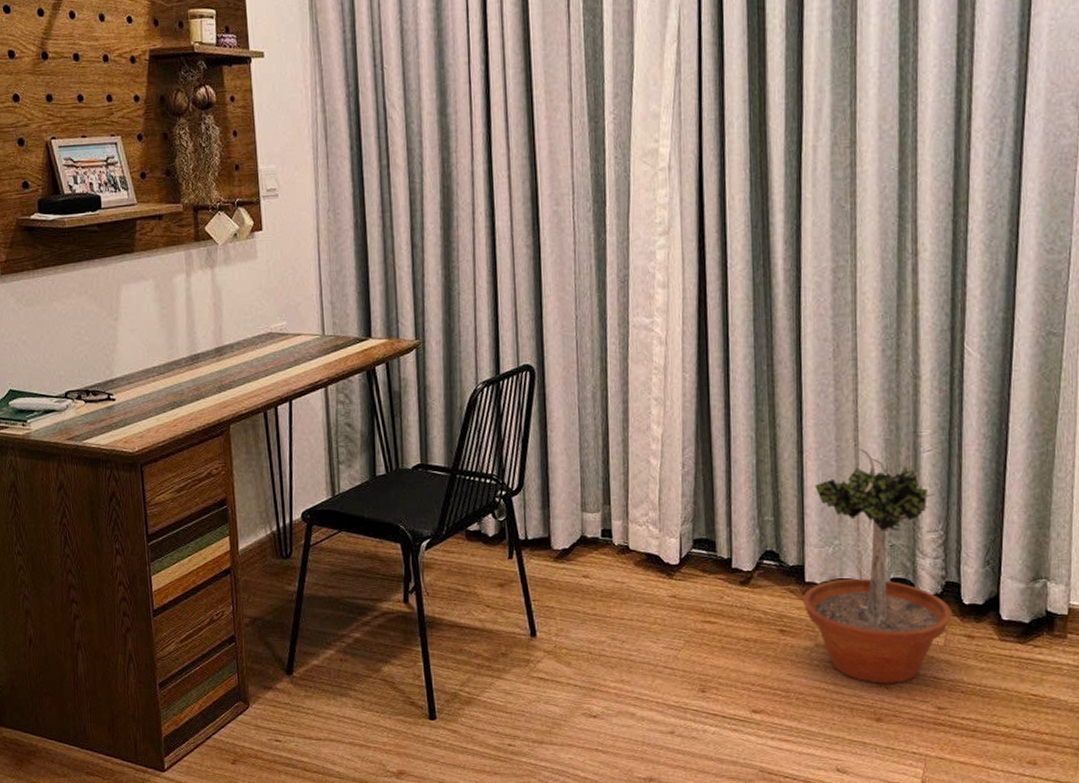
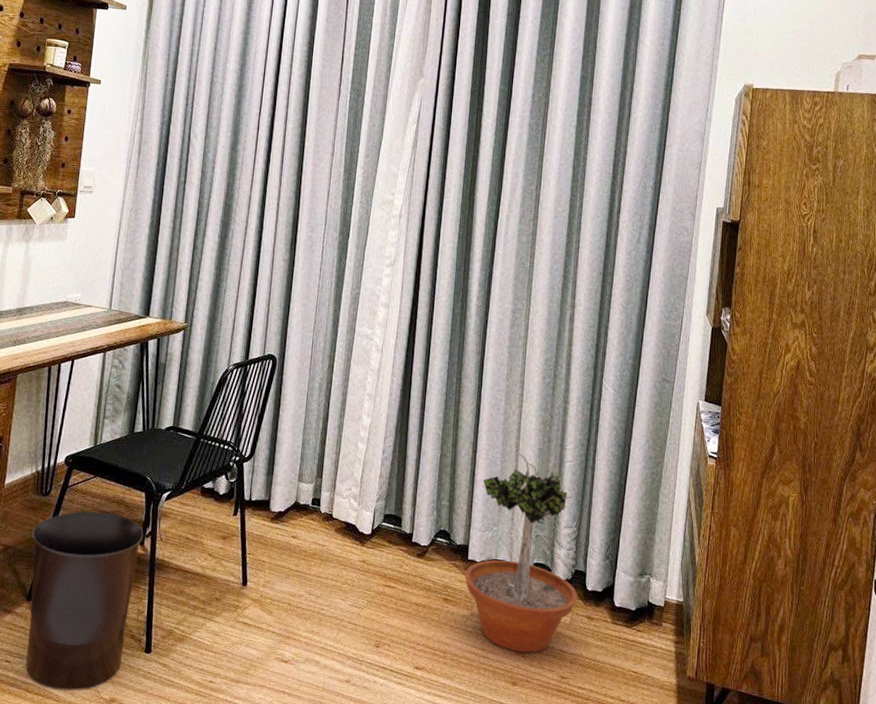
waste bin: none [279,570,407,765] -> present [25,511,144,690]

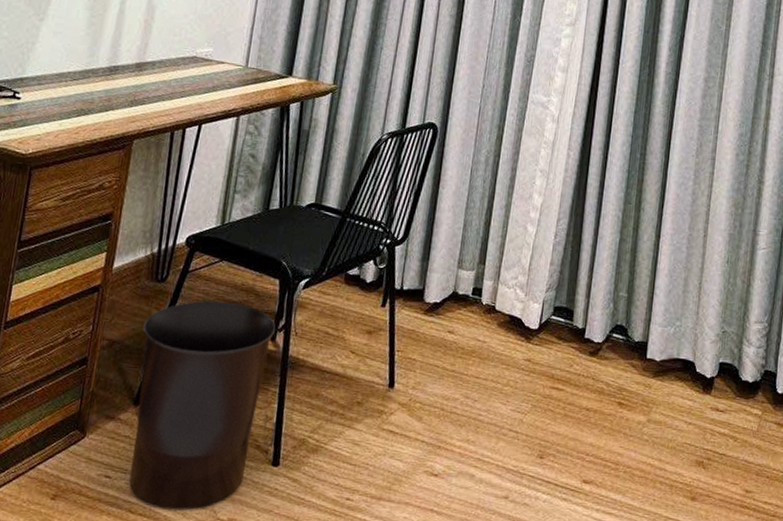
potted tree: present [464,446,578,653] -> none [642,231,767,464]

